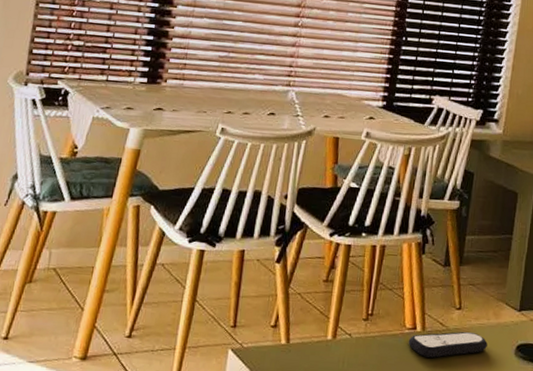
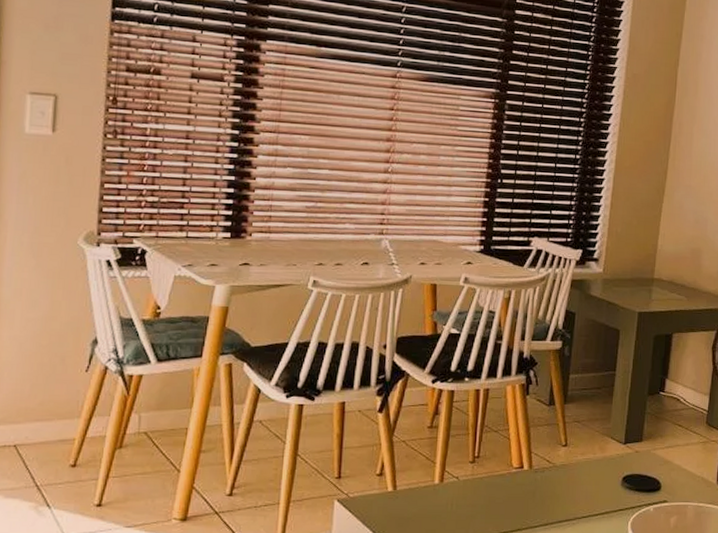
remote control: present [408,331,487,358] -> none [516,466,594,494]

